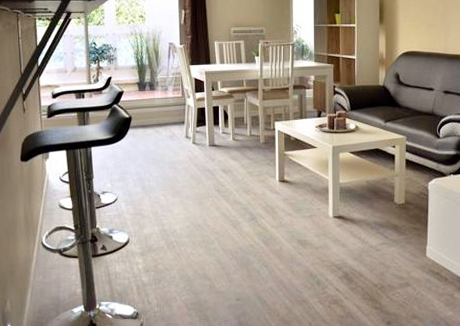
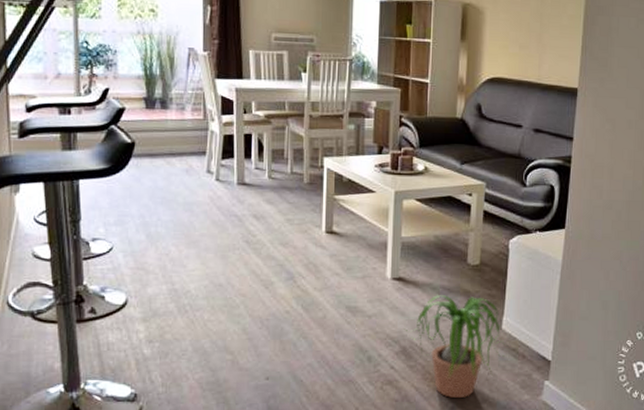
potted plant: none [345,229,430,315] -> present [404,295,505,399]

